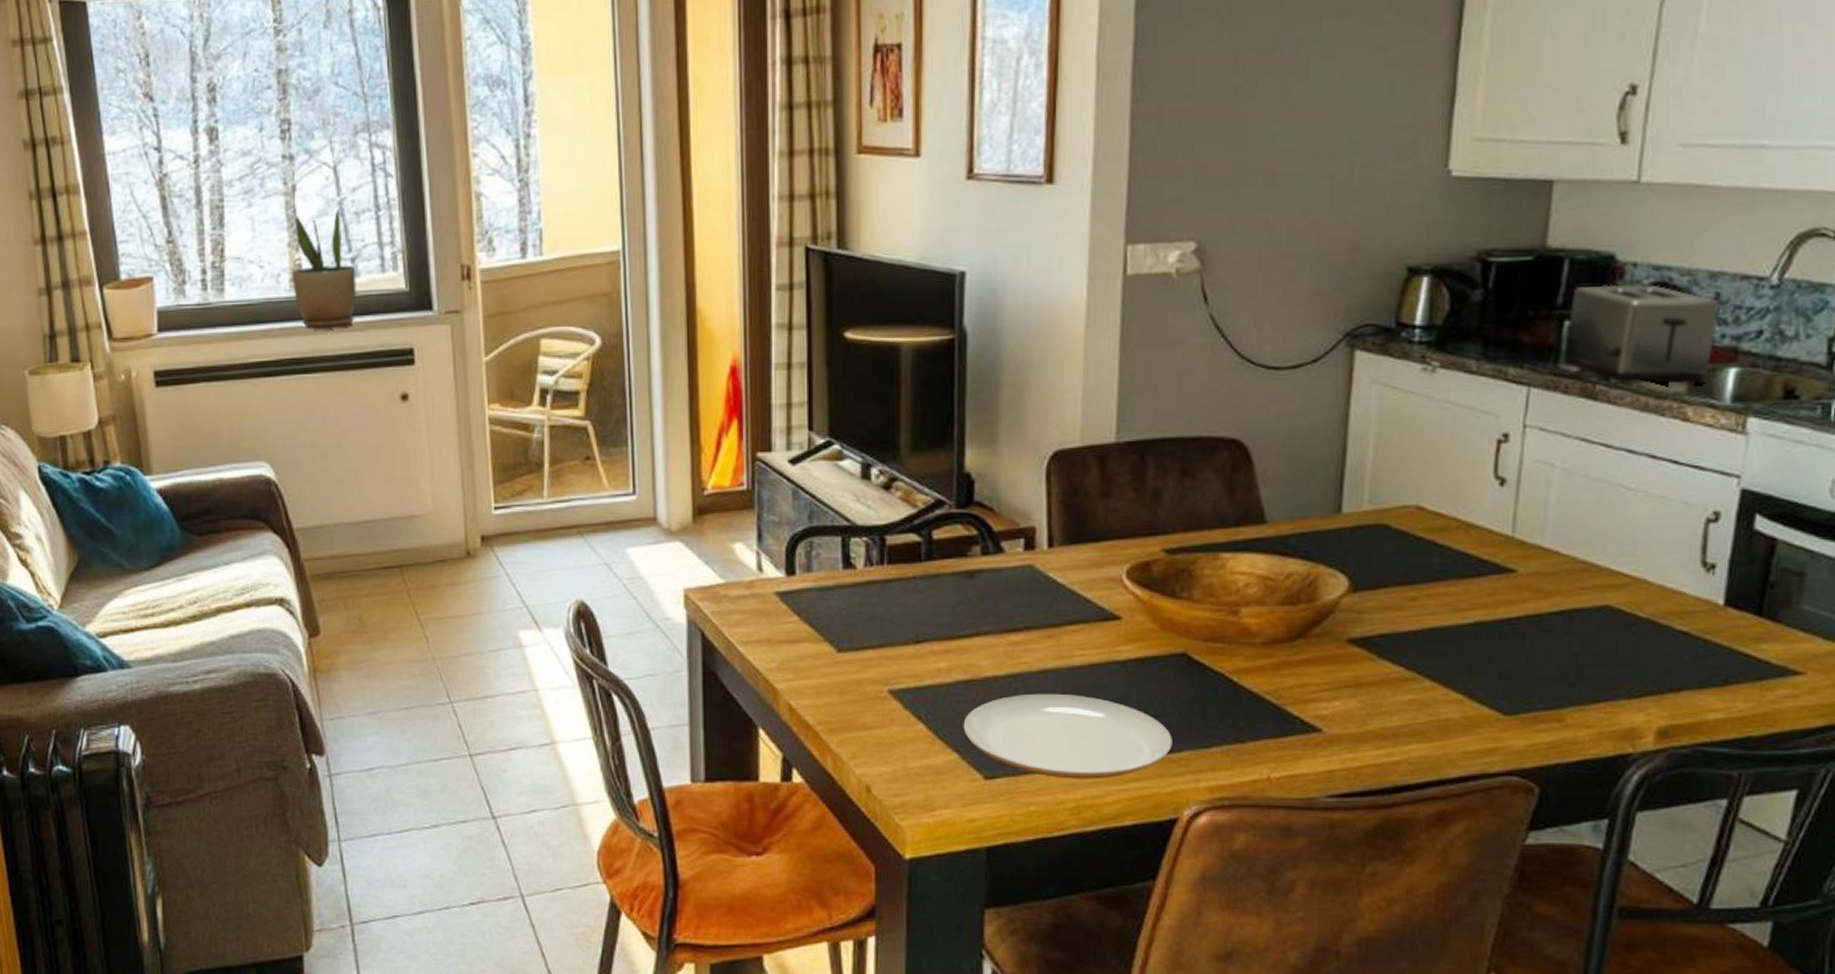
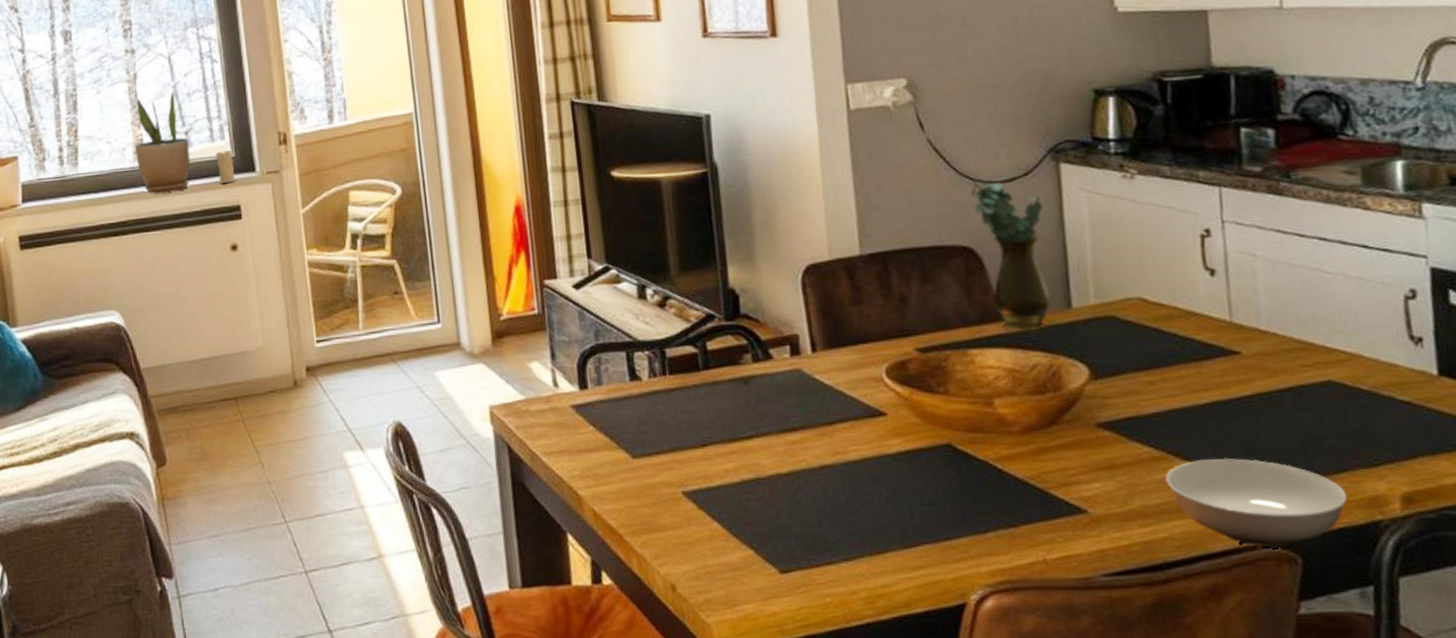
candle: none [386,282,409,322] -> present [215,149,236,183]
plate: present [963,693,1172,779] -> none [754,487,951,570]
vase: none [1251,362,1329,535] -> present [970,178,1052,331]
bowl: none [1411,681,1600,775] -> present [1165,457,1348,547]
toaster: present [1565,284,1720,385] -> none [1242,93,1379,180]

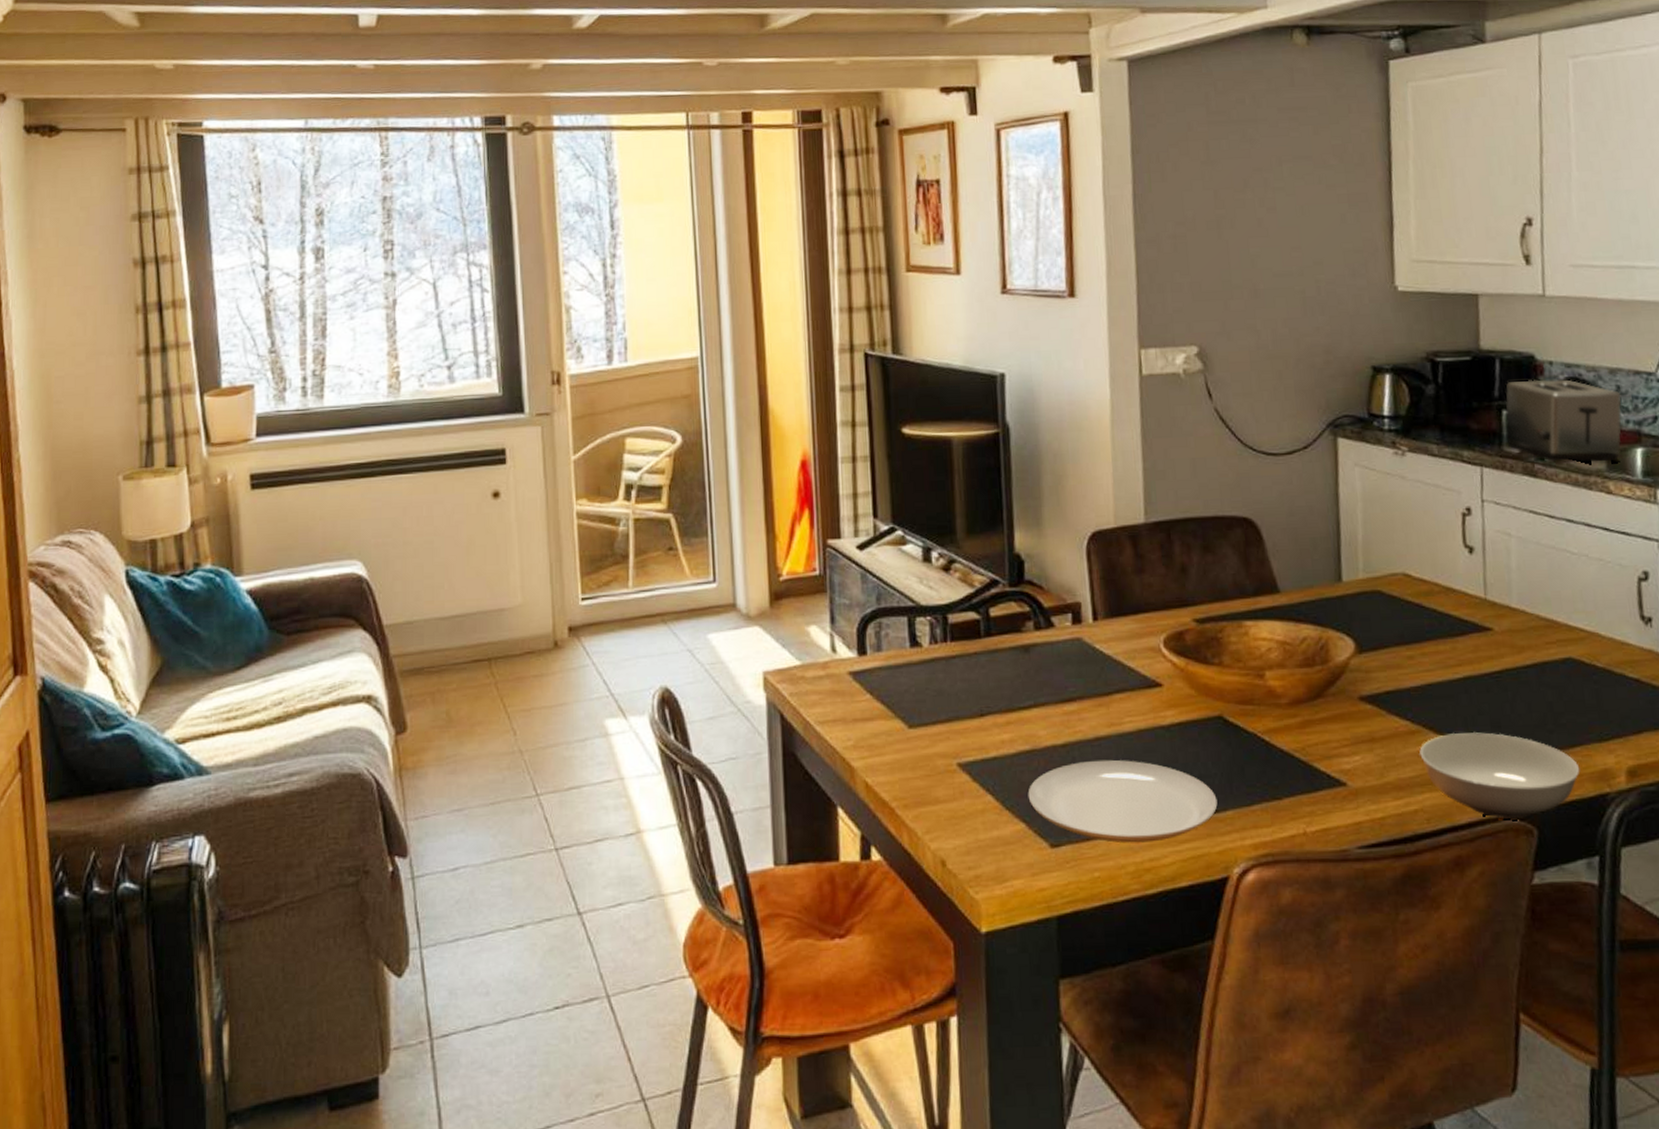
potted plant: present [135,89,191,193] -> none [390,319,452,432]
candle: present [215,149,236,183] -> none [480,387,501,424]
plate: none [754,487,951,570] -> present [1027,759,1218,843]
vase: present [970,178,1052,331] -> none [1253,449,1323,603]
toaster: none [1242,93,1379,180] -> present [1504,379,1622,463]

